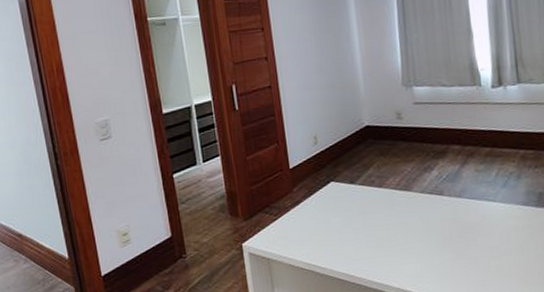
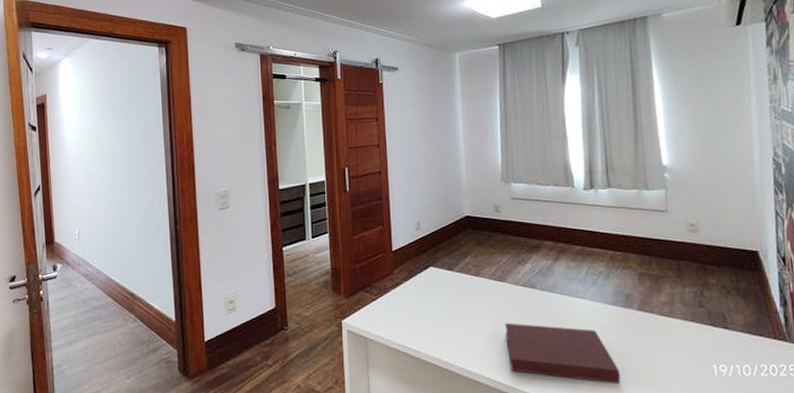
notebook: none [413,231,534,283] -> present [505,322,621,383]

